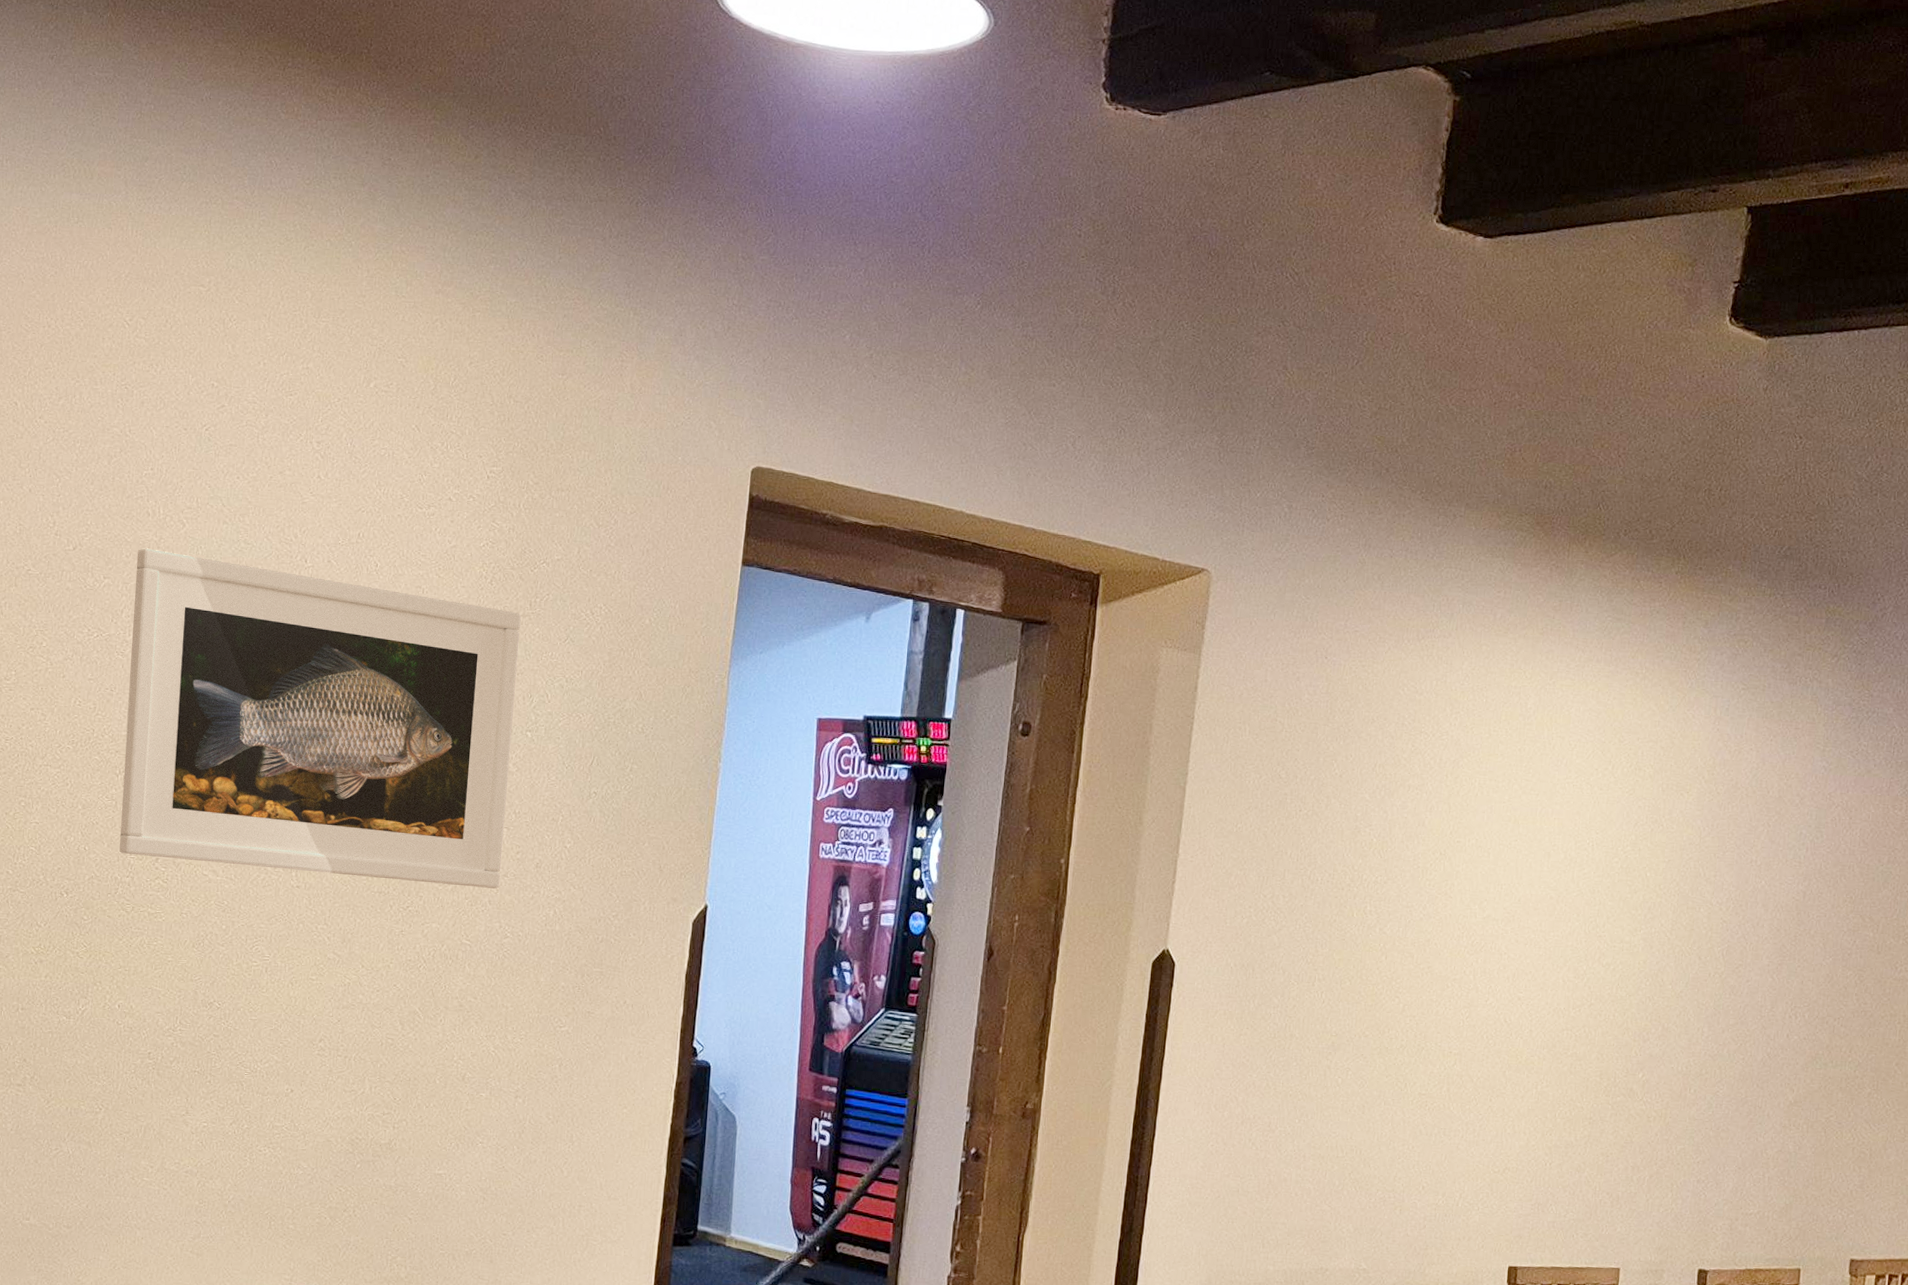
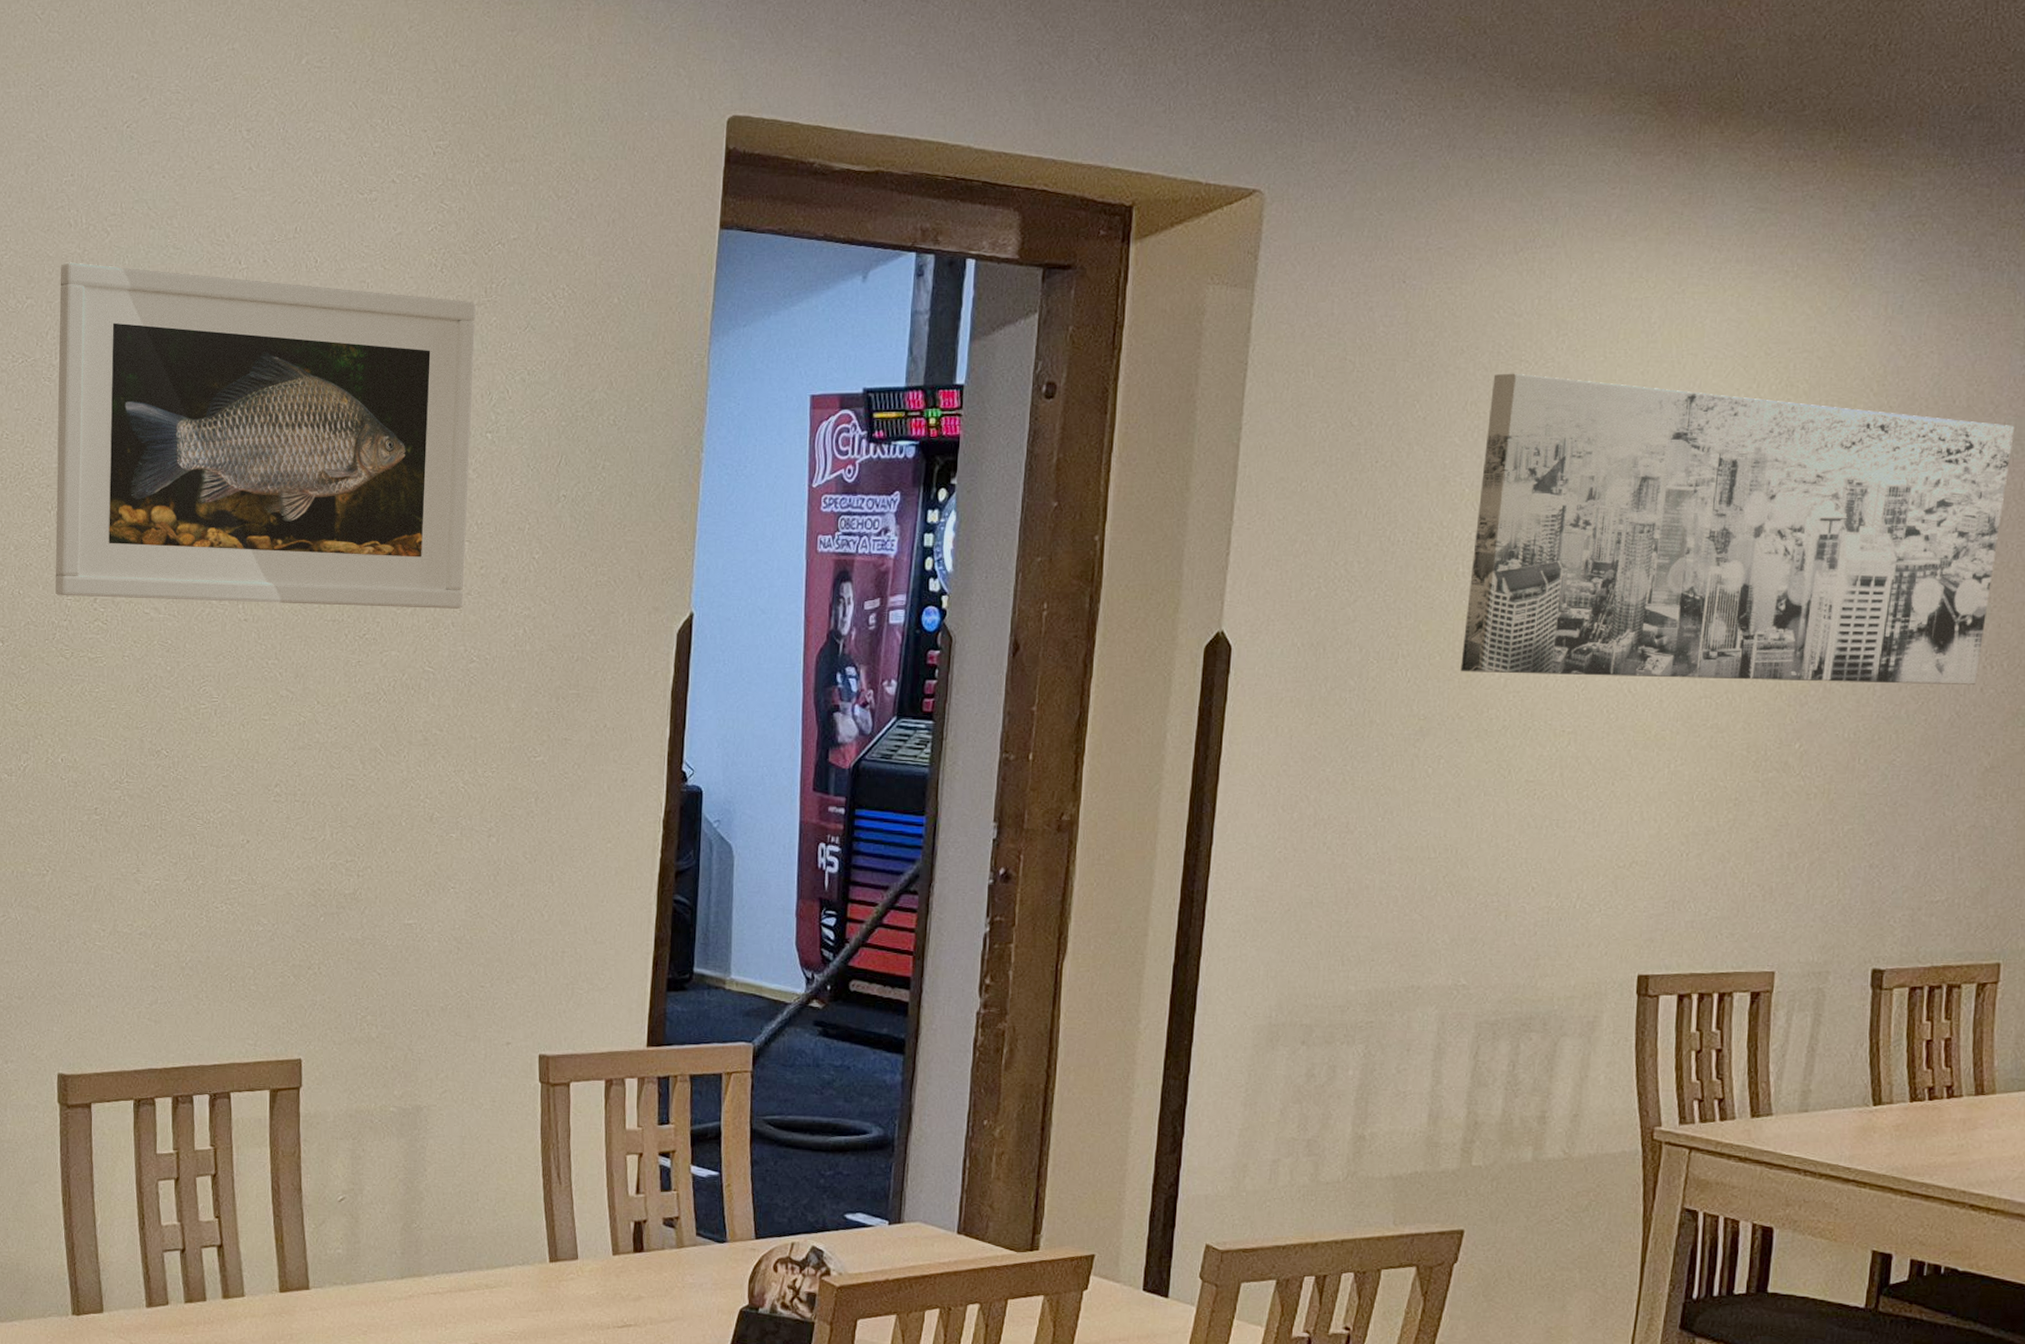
wall art: none [1366,742,1816,1032] -> present [1460,373,2015,686]

